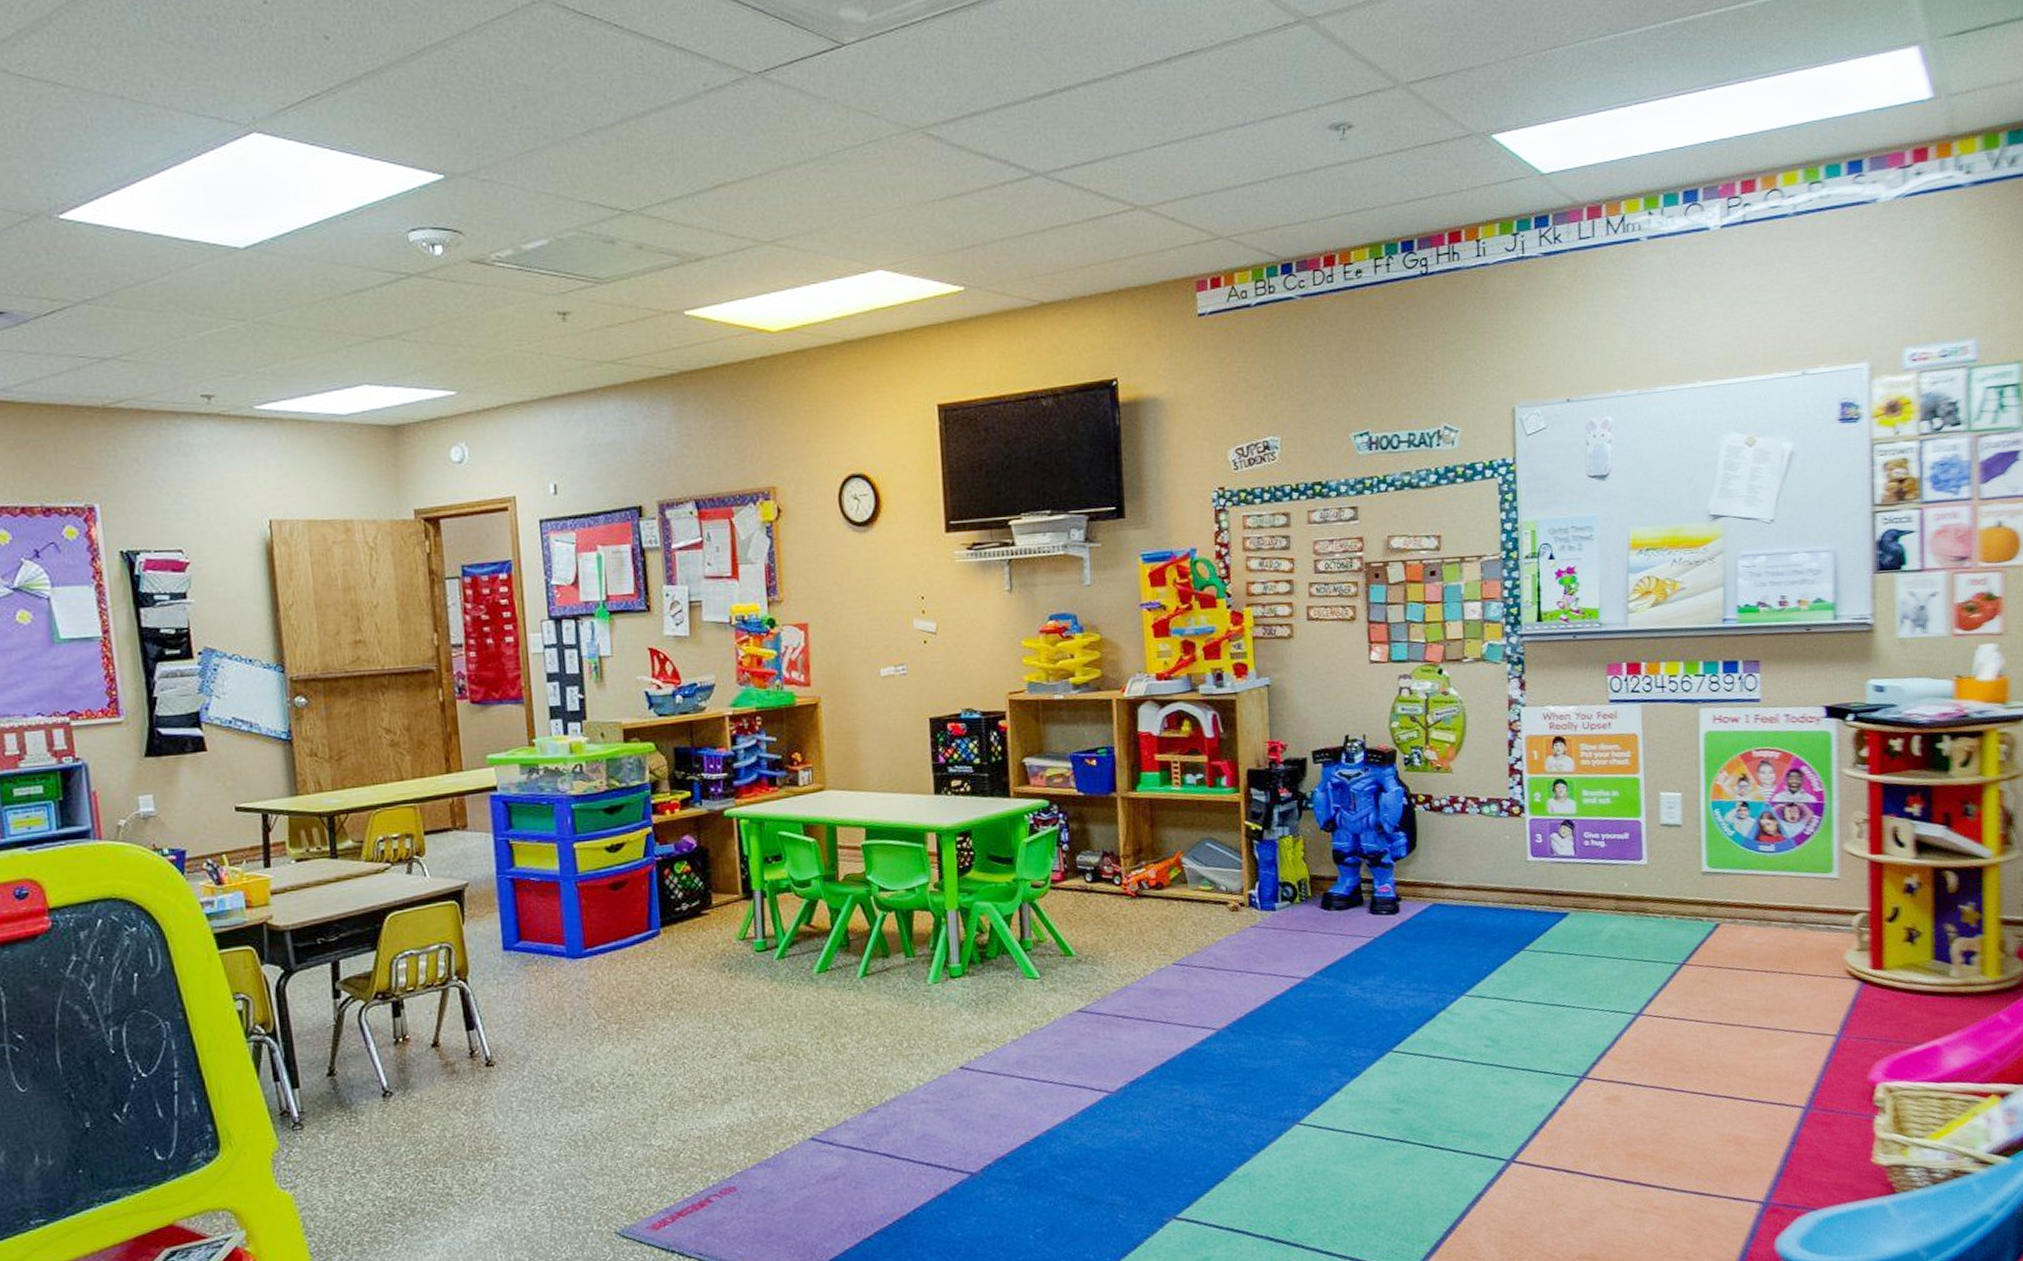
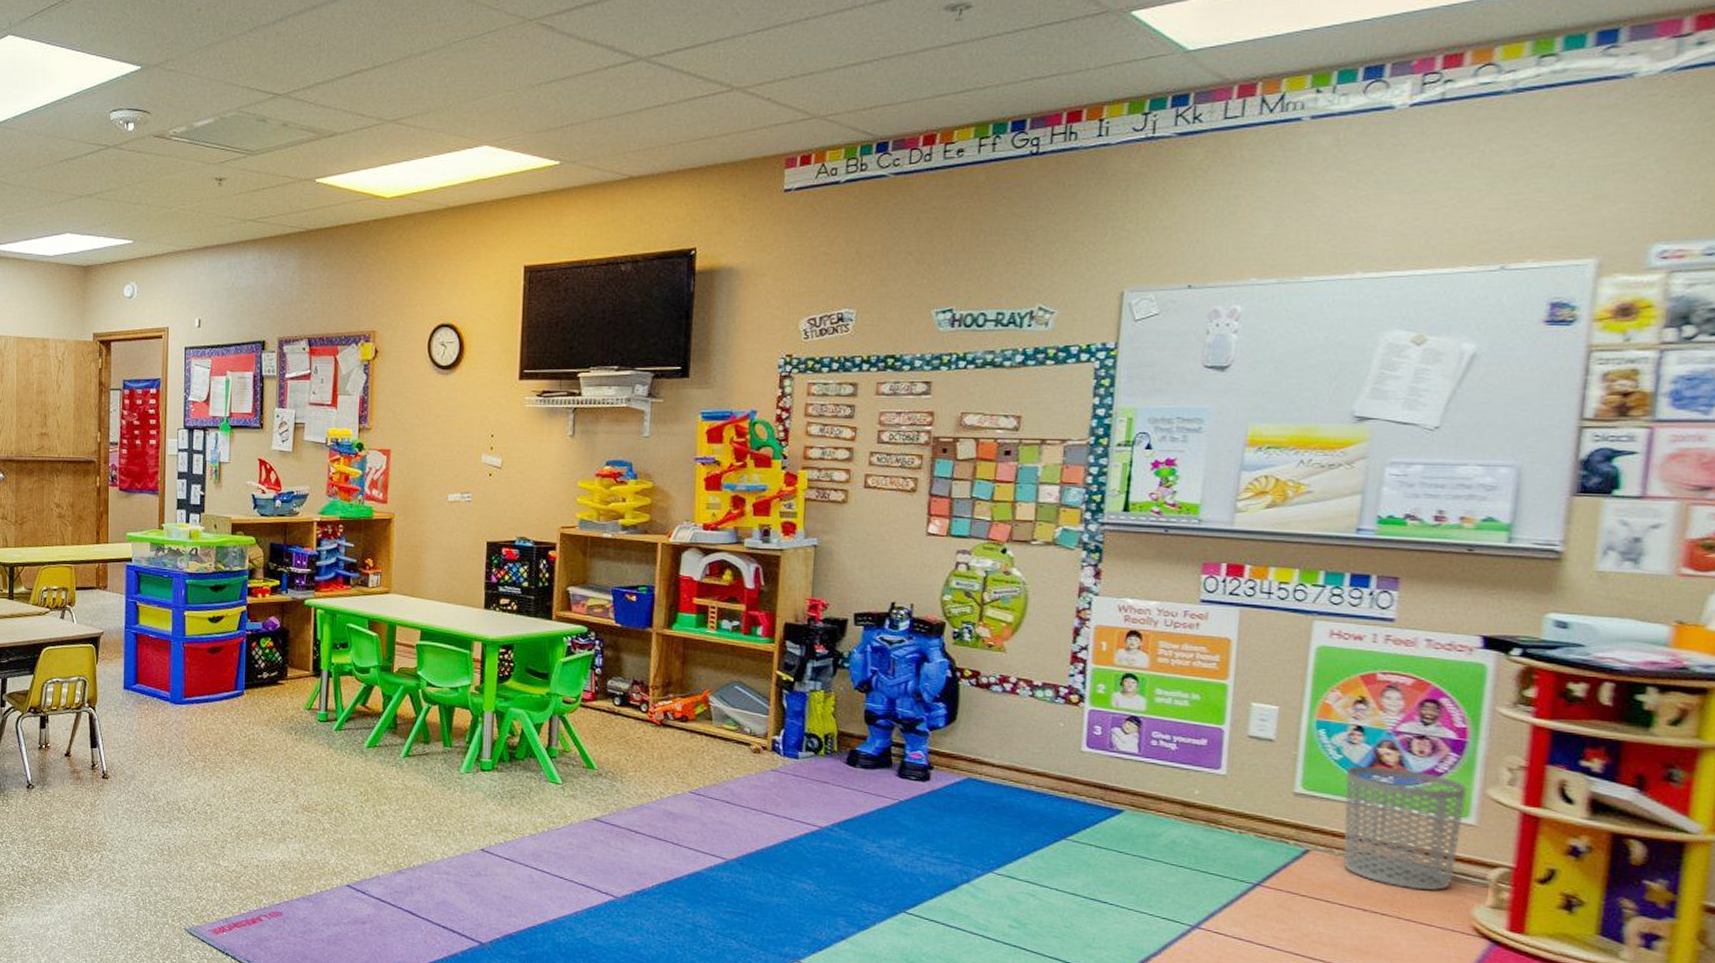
waste bin: none [1739,836,1829,946] -> present [1343,765,1467,890]

